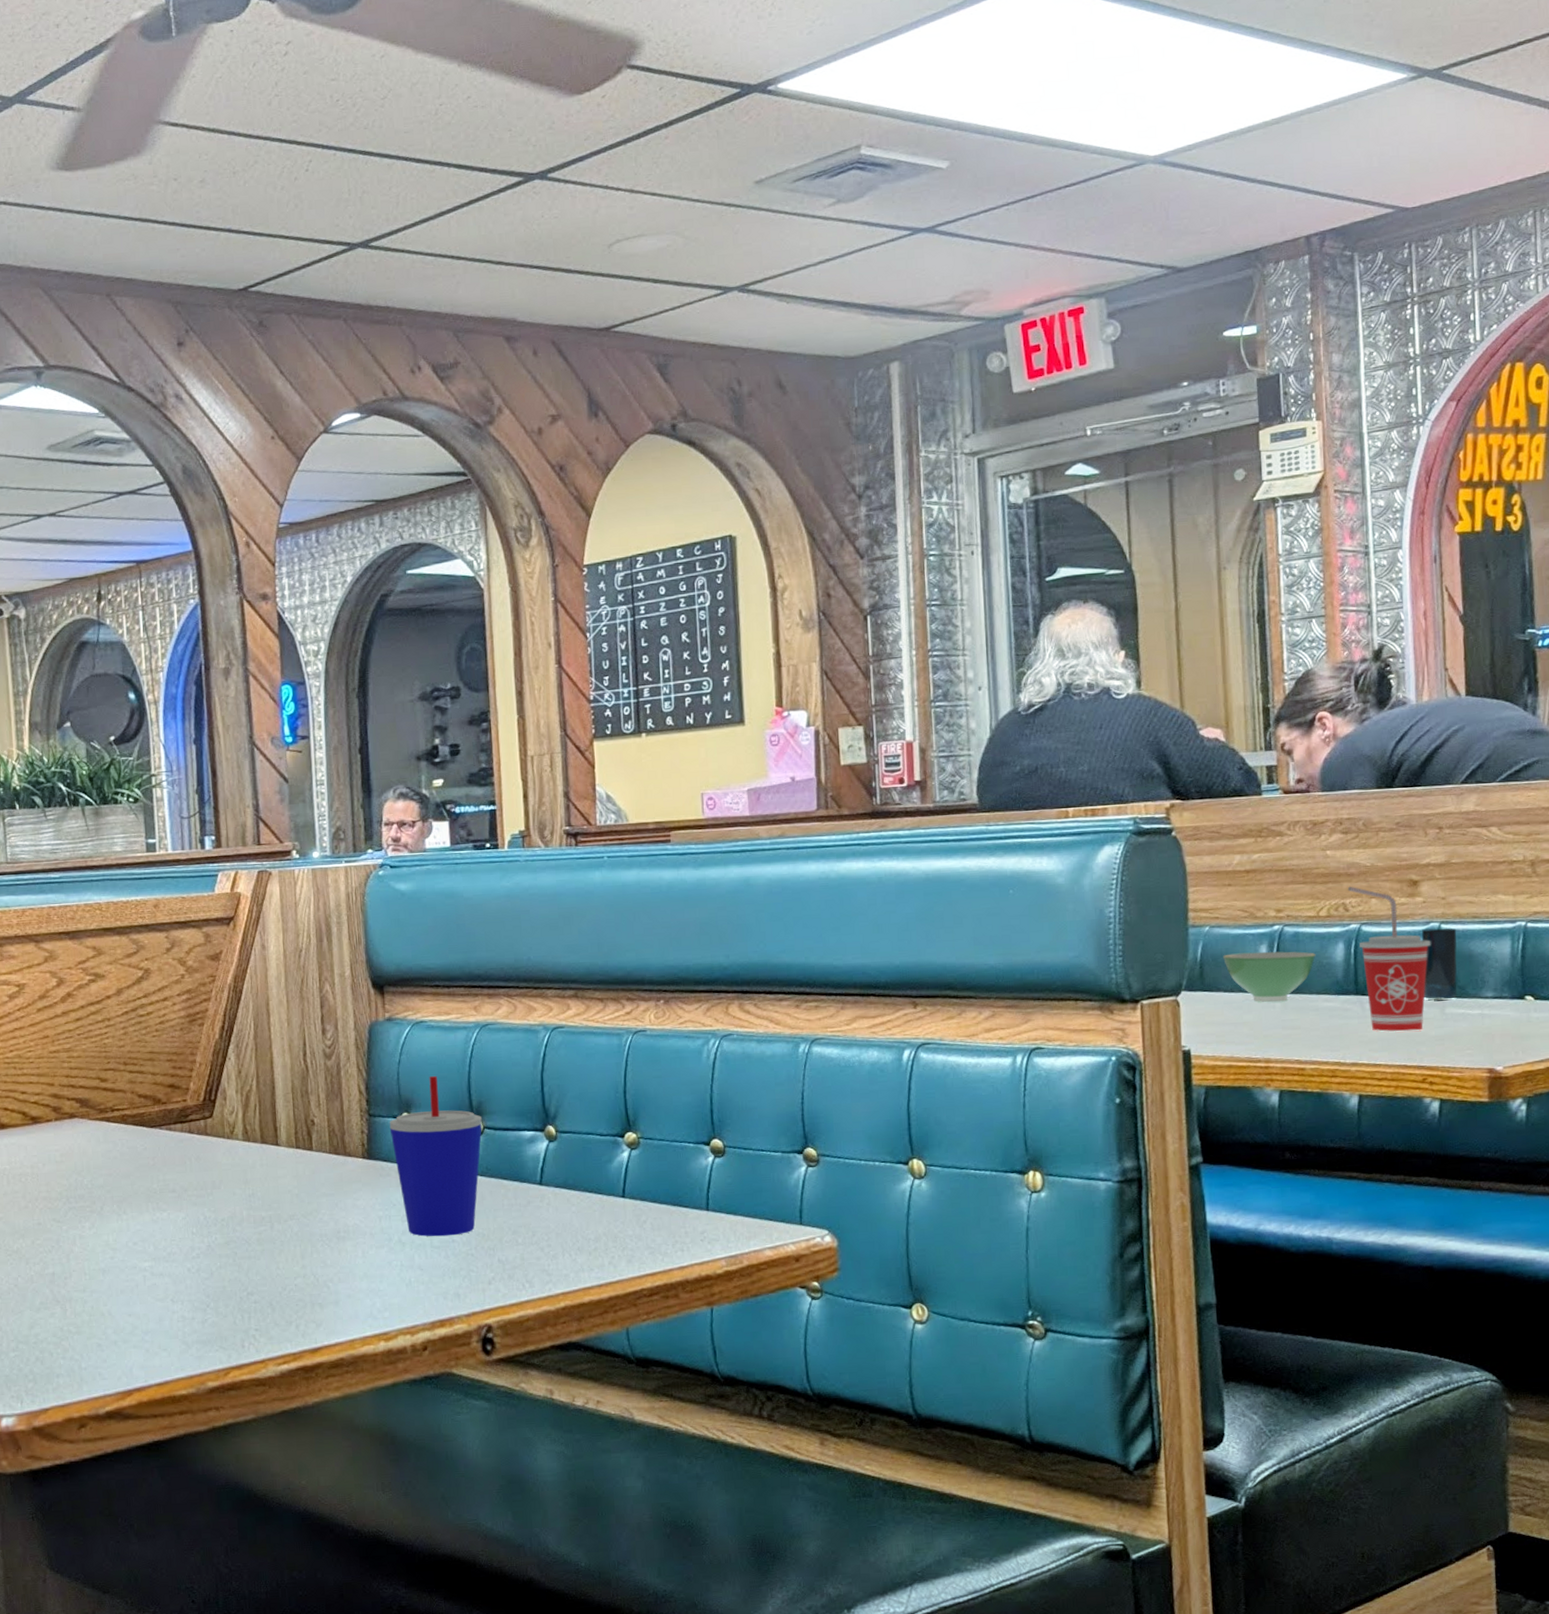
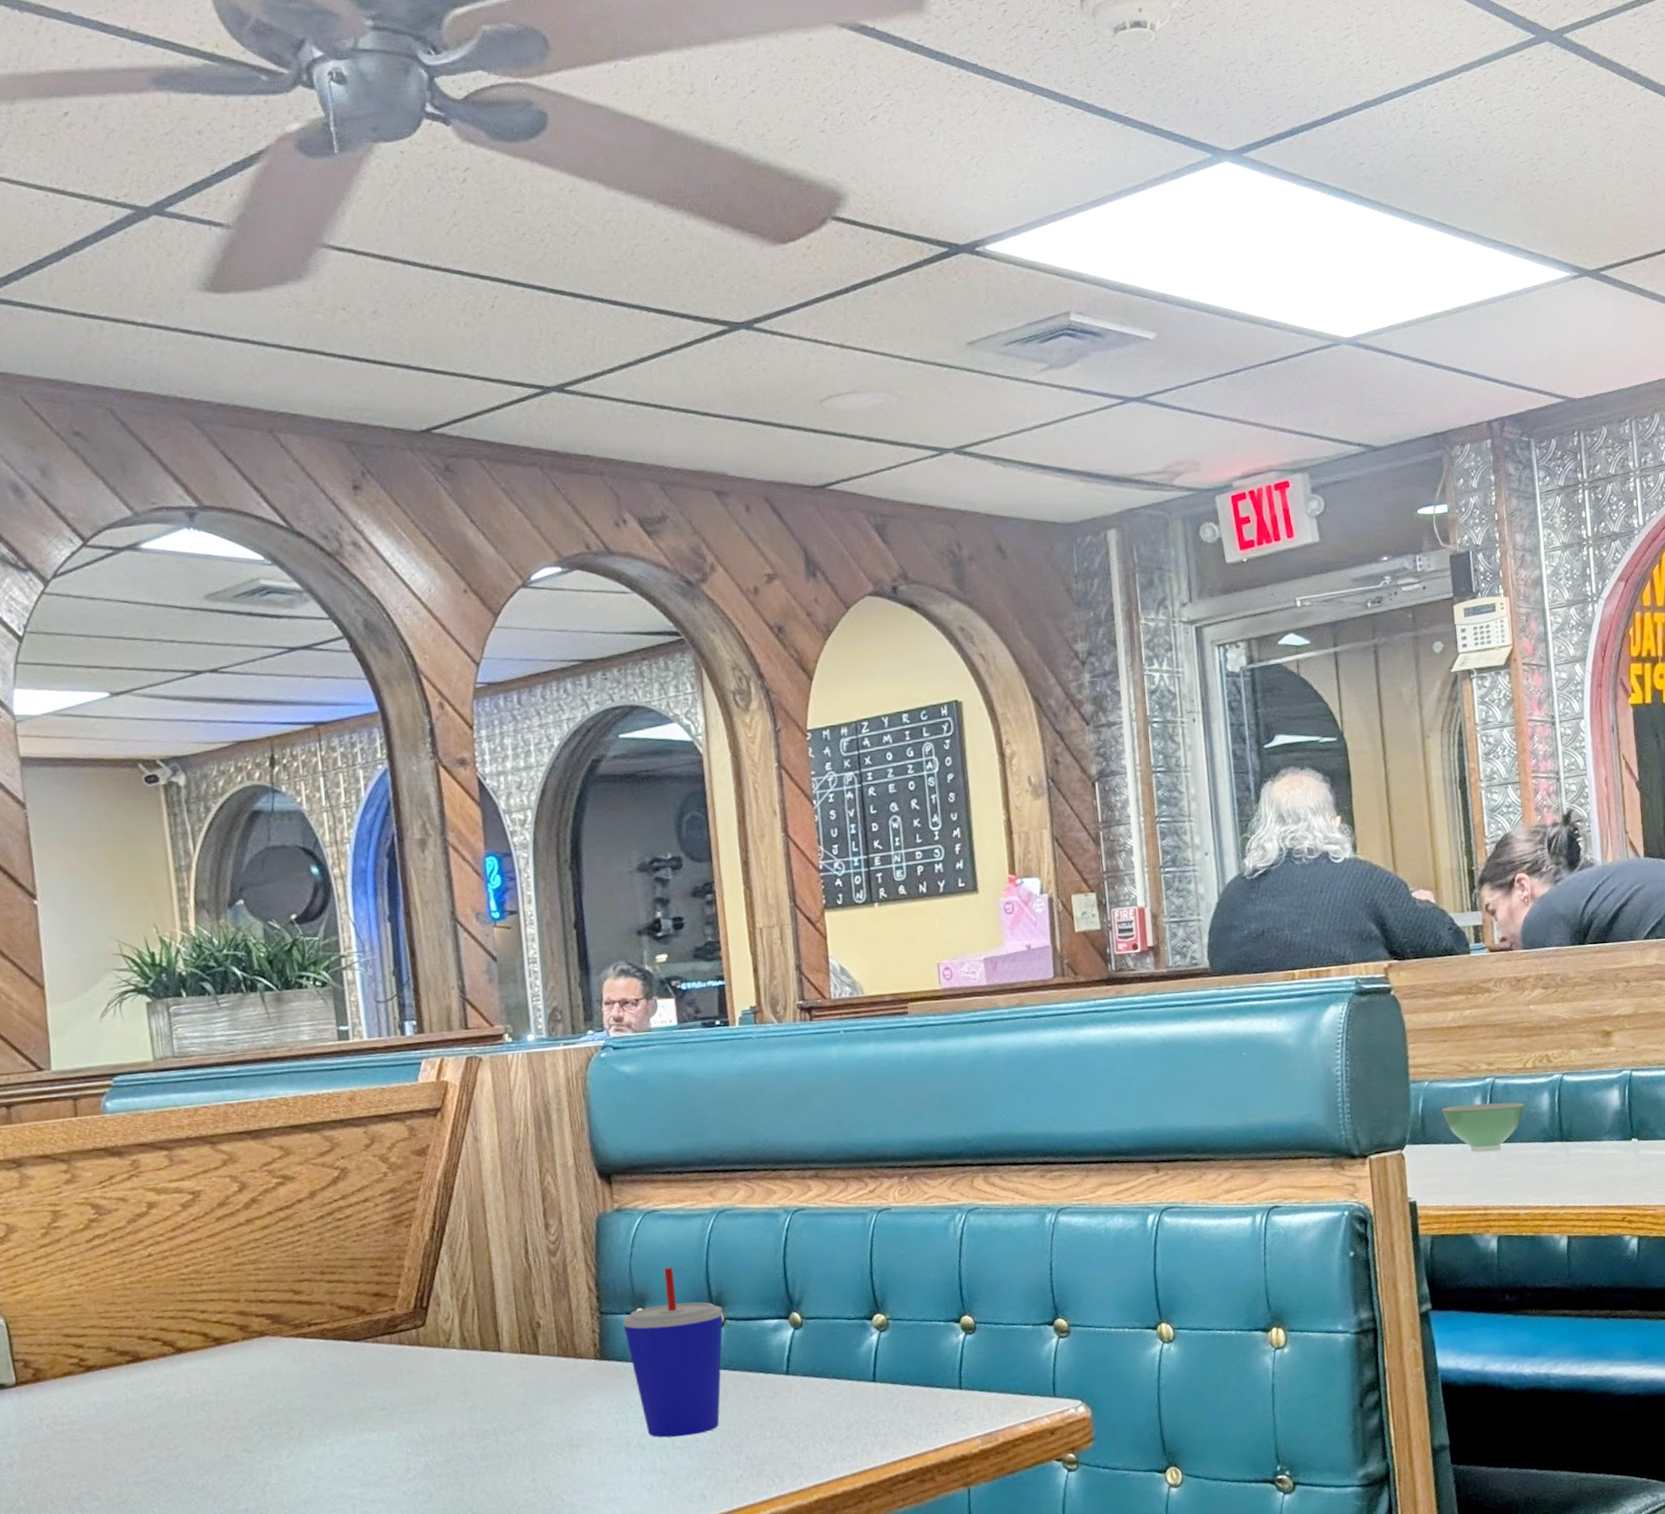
beverage cup: present [1347,887,1431,1032] -> none [1549,1039,1624,1175]
cup: present [1421,928,1458,1000] -> none [1616,1075,1648,1143]

